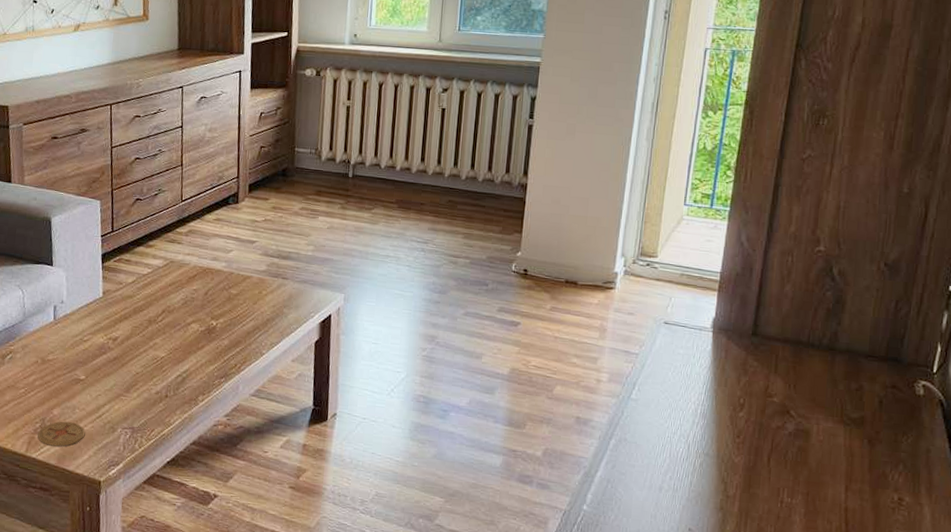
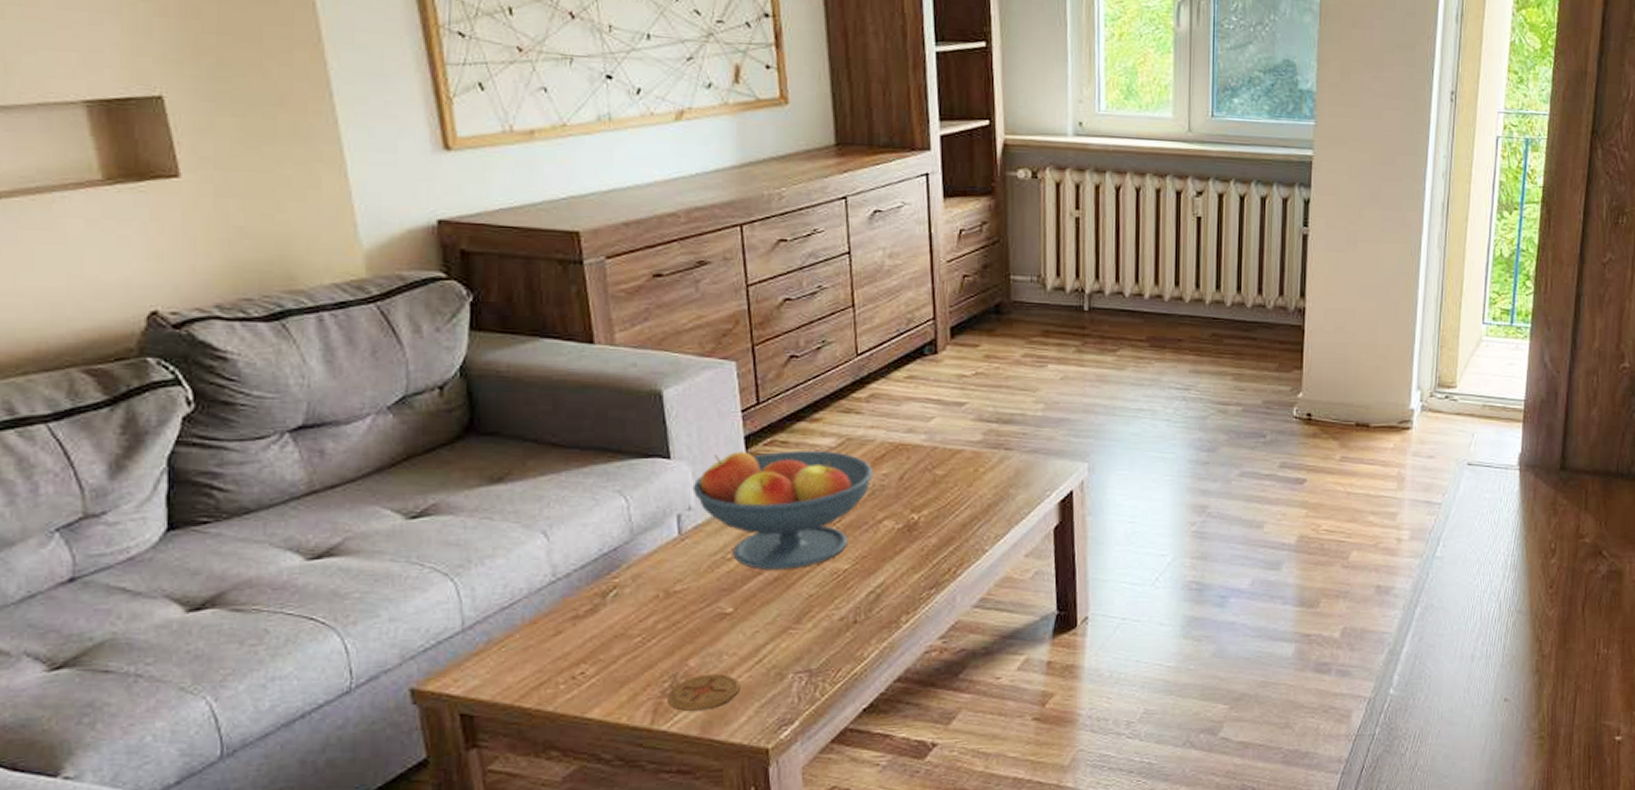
fruit bowl: none [65,264,187,353] -> present [692,451,873,569]

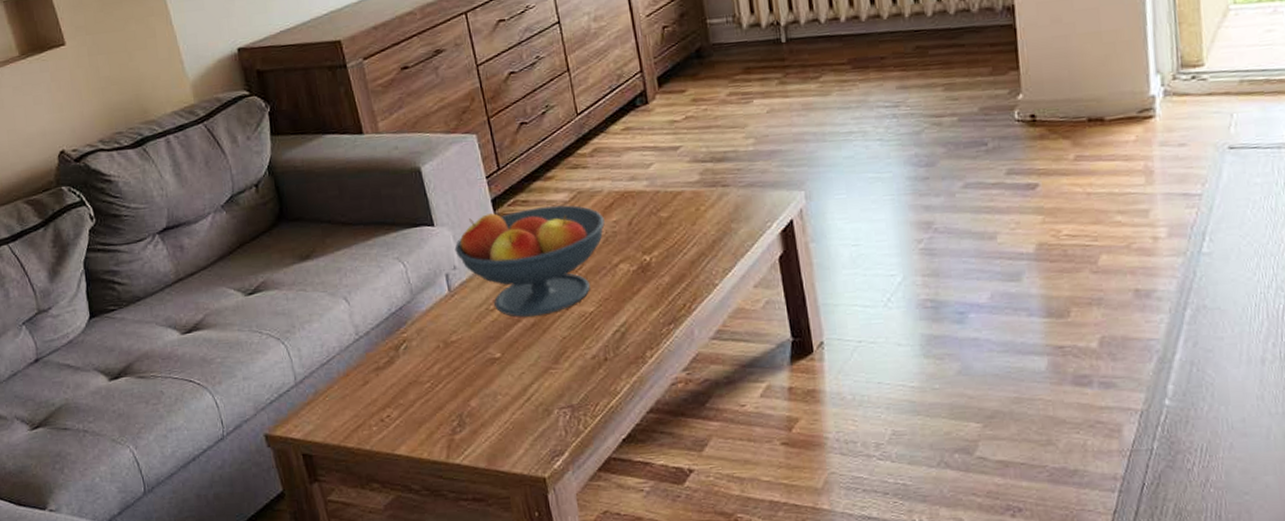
coaster: present [667,674,740,711] -> none [457,412,515,446]

